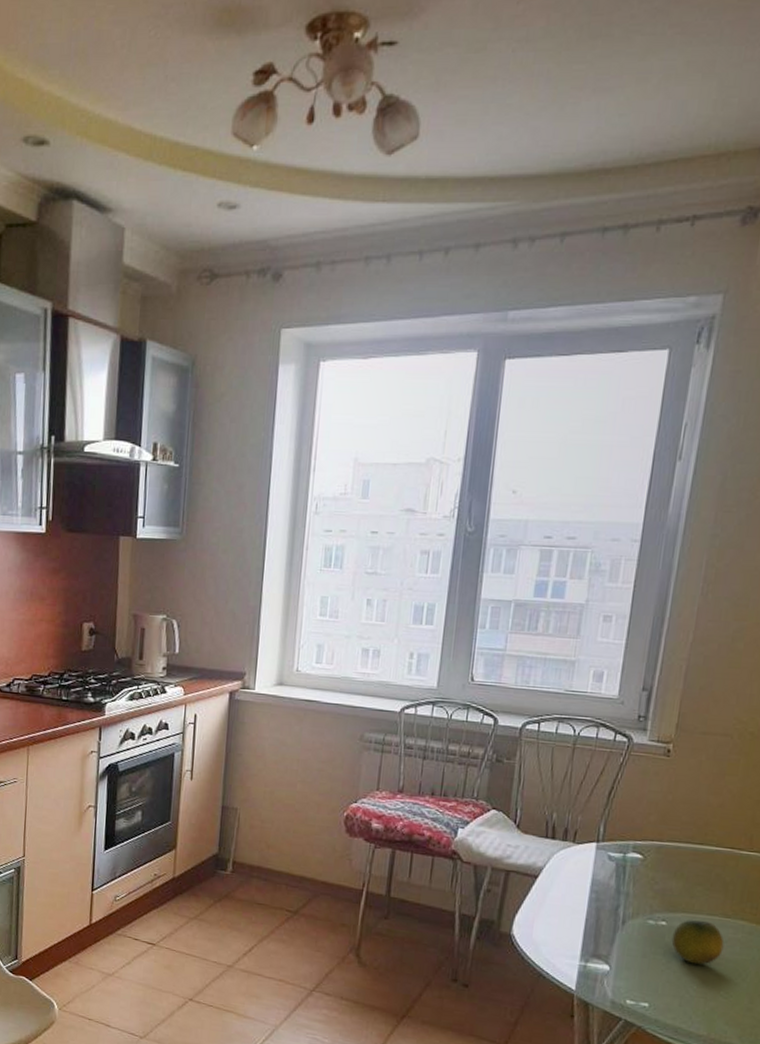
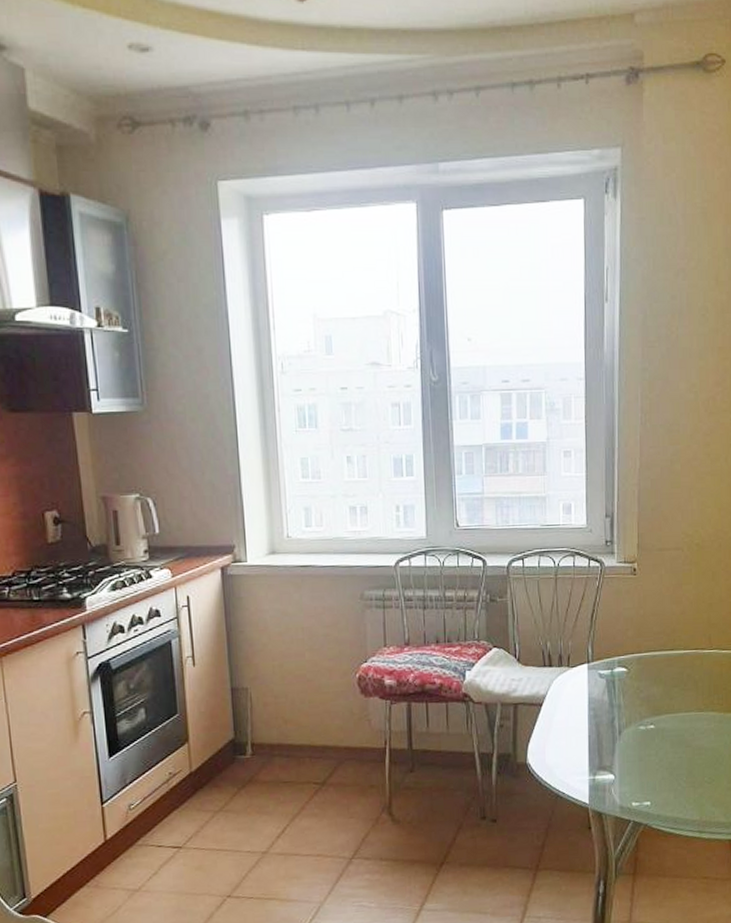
fruit: present [671,920,724,965] -> none [660,718,702,758]

